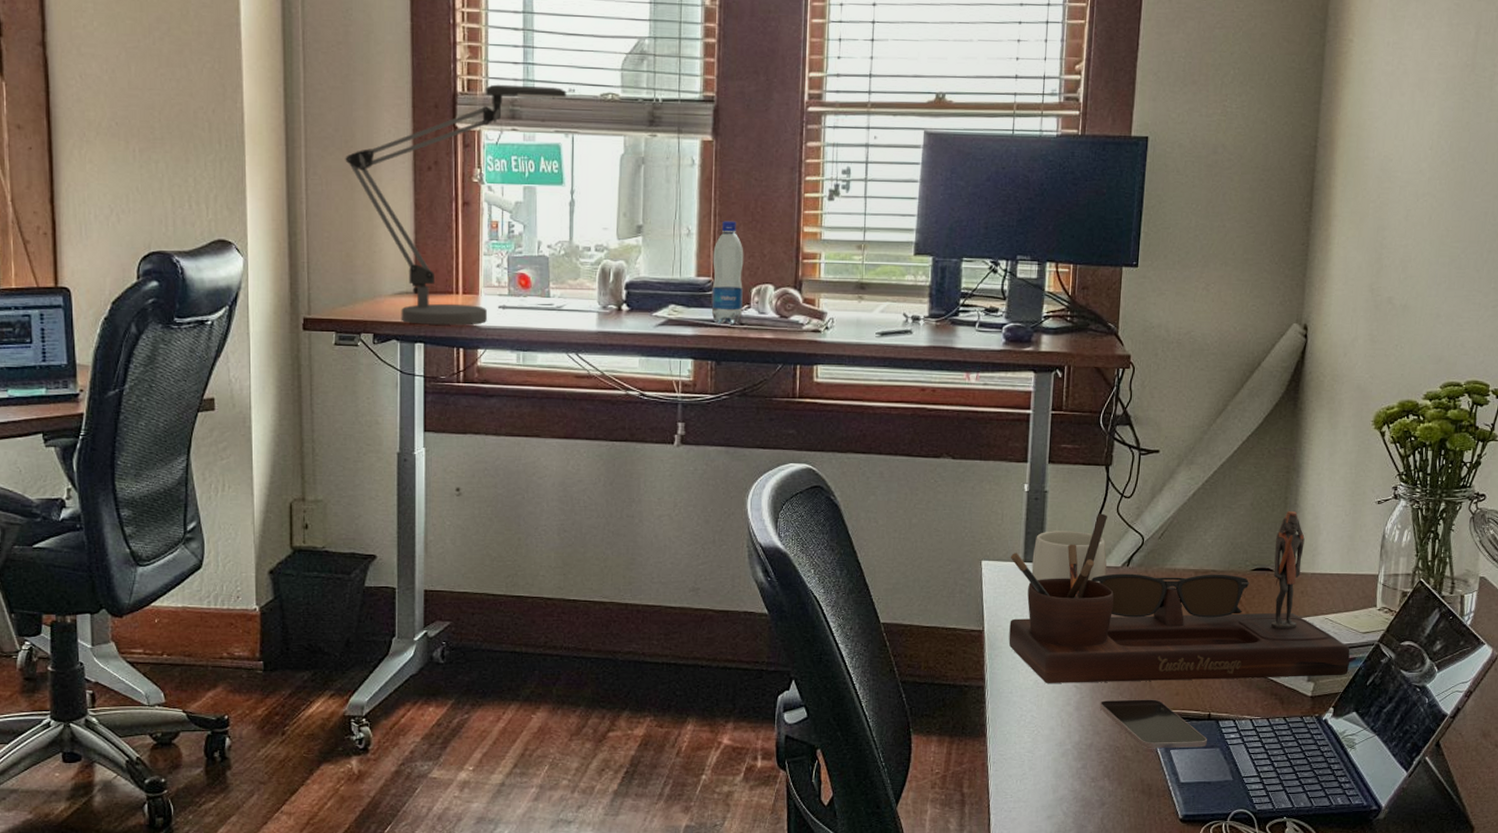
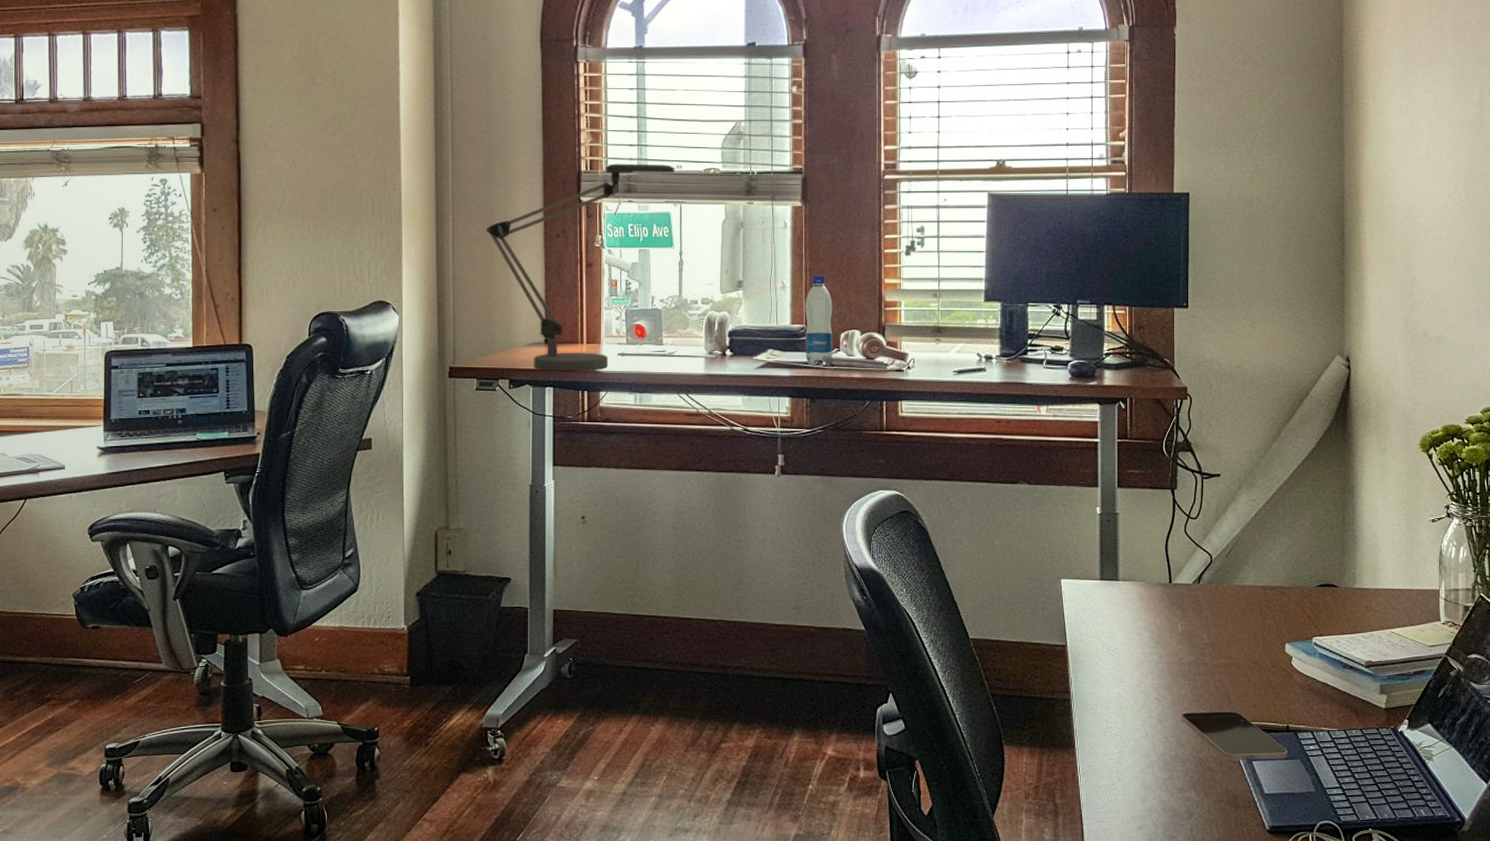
desk organizer: present [1008,510,1350,683] -> none [1087,529,1419,696]
mug: present [1031,531,1107,581] -> none [1108,550,1179,598]

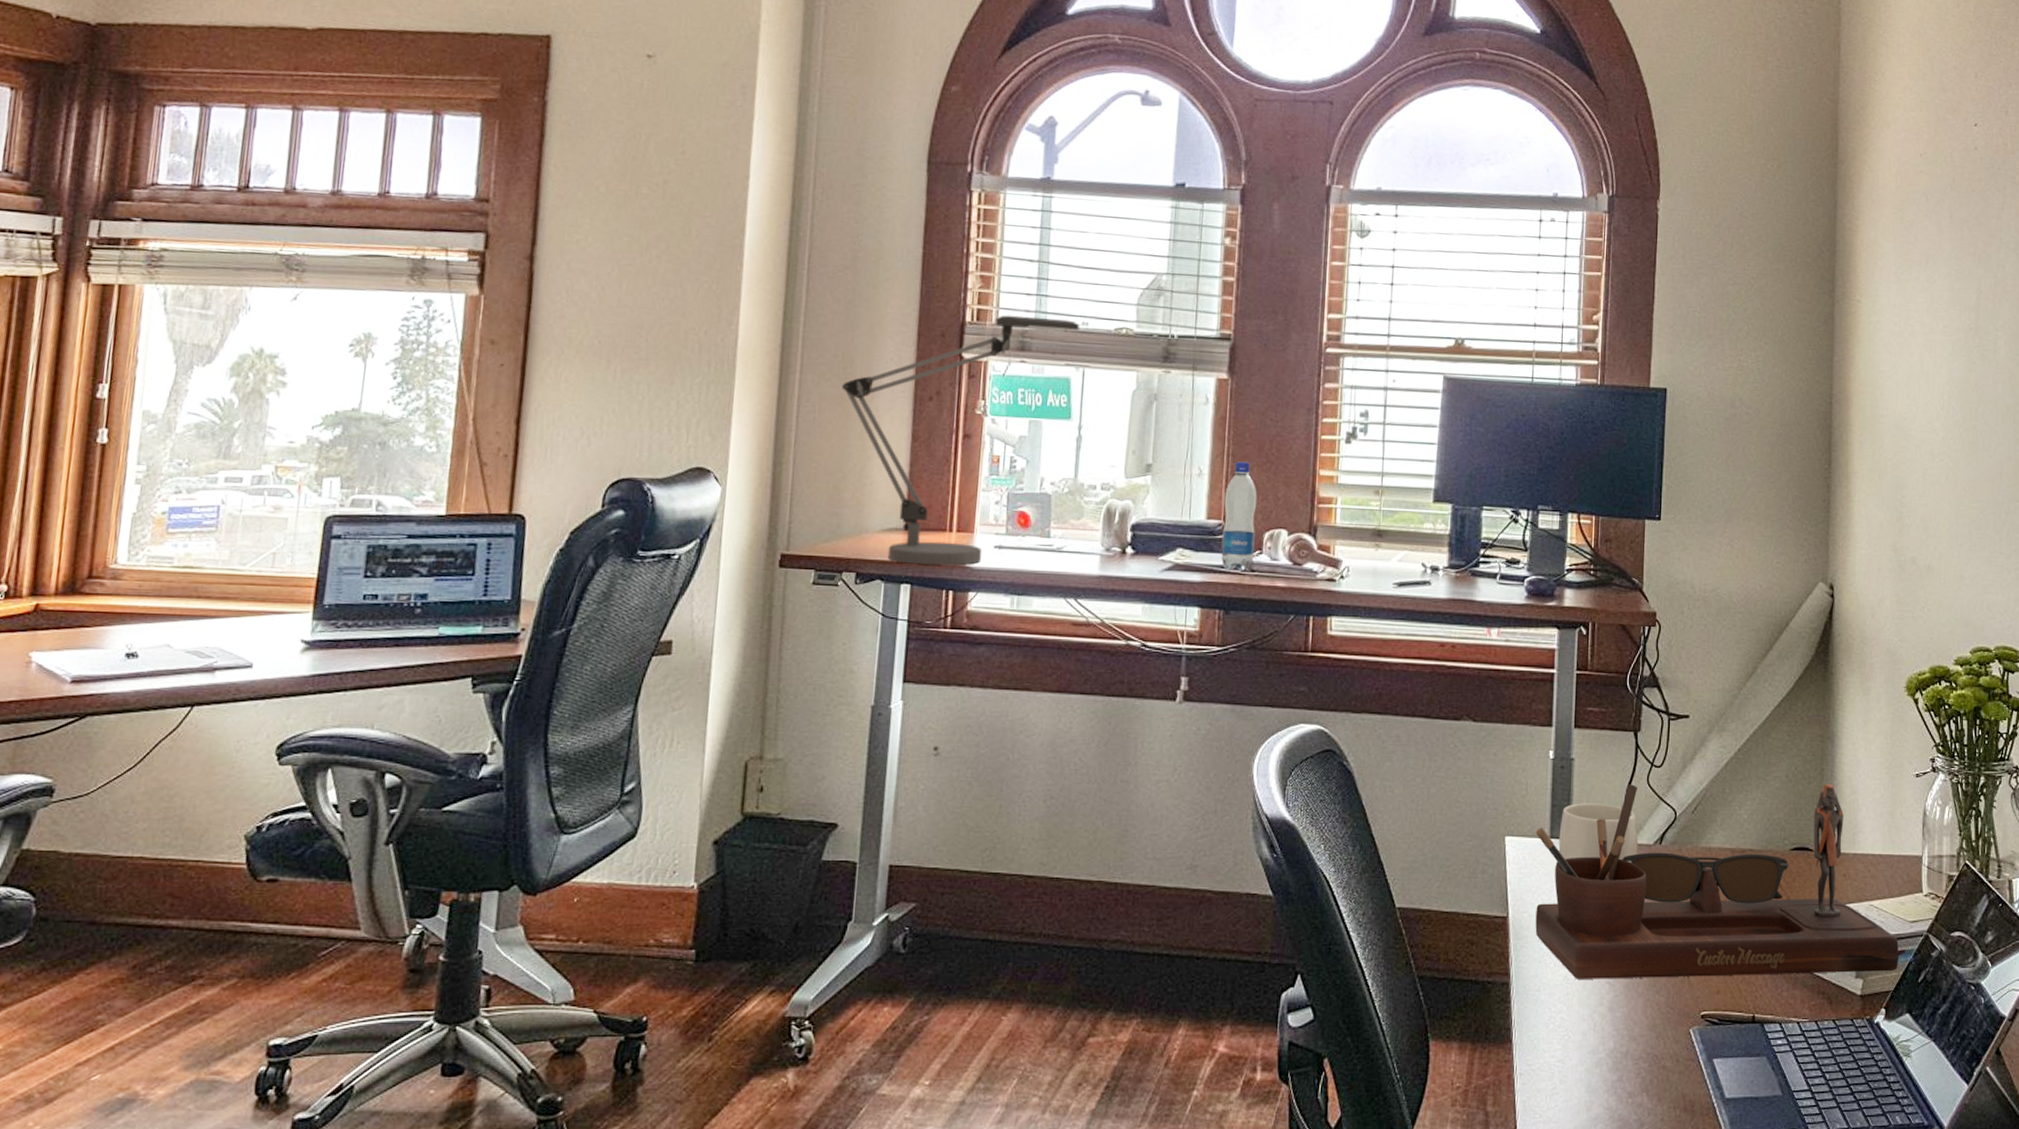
desk organizer: none [1087,529,1419,696] -> present [1535,783,1899,979]
mug: none [1108,550,1179,598] -> present [1558,803,1639,861]
smartphone: present [1181,711,1287,760] -> none [1635,998,1752,1058]

